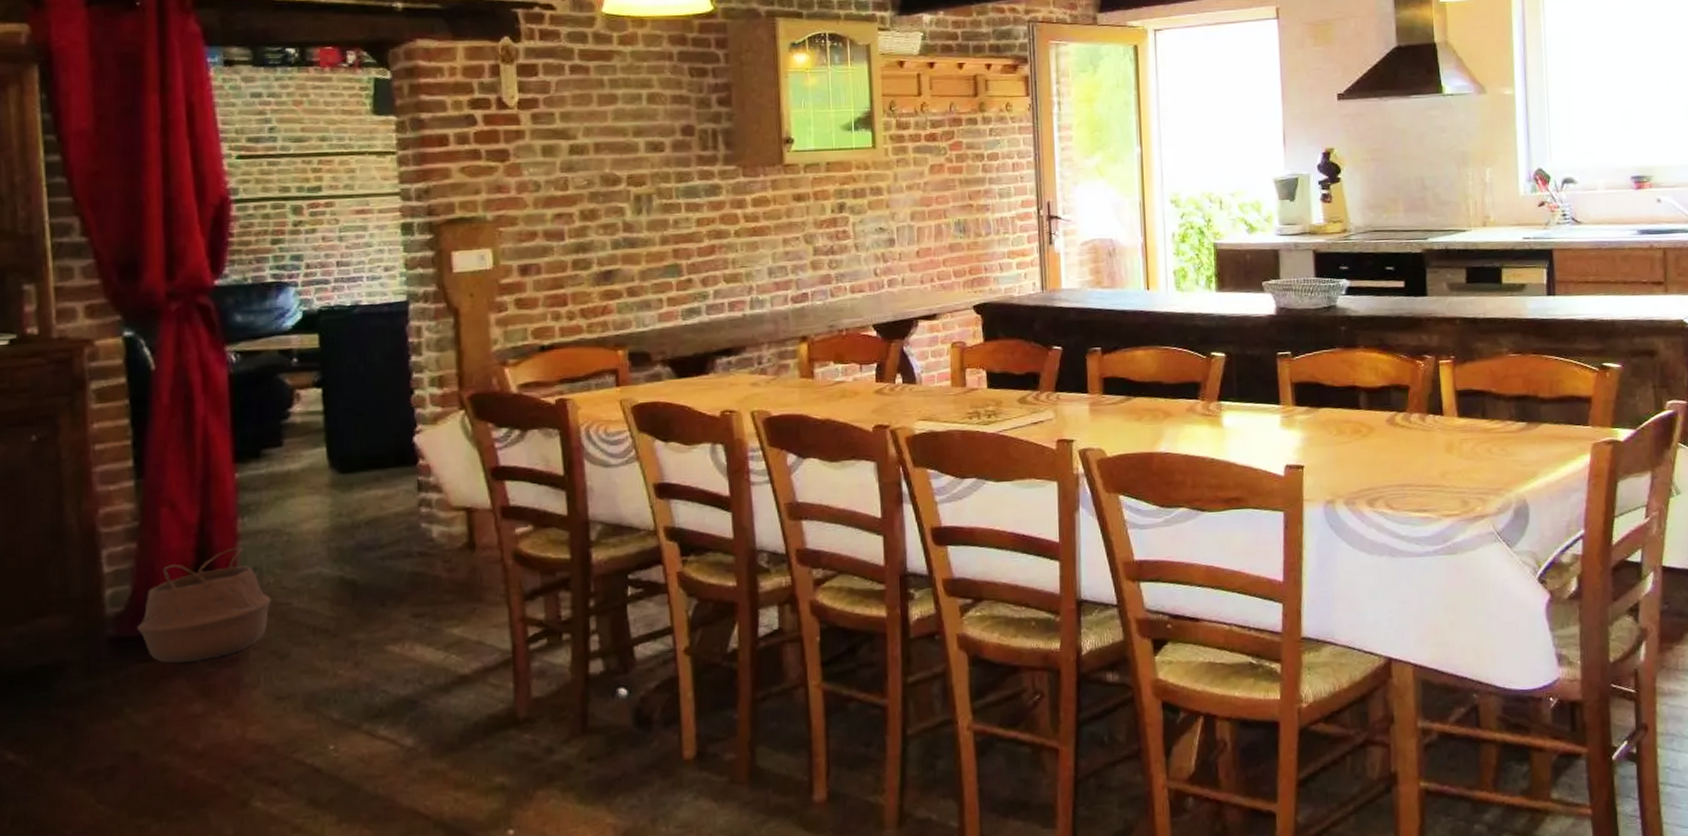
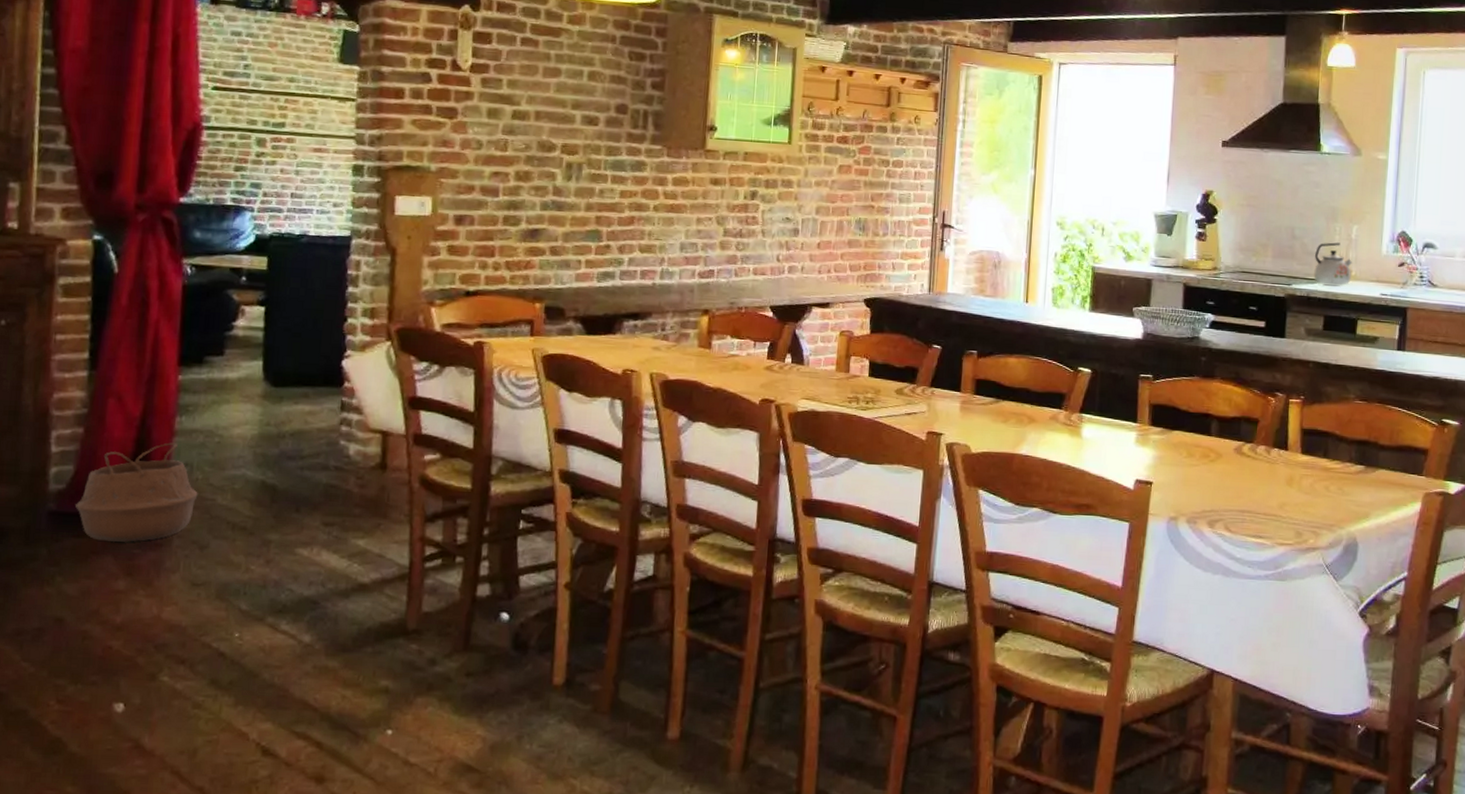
kettle: none [1449,188,1490,235] -> present [1314,242,1352,286]

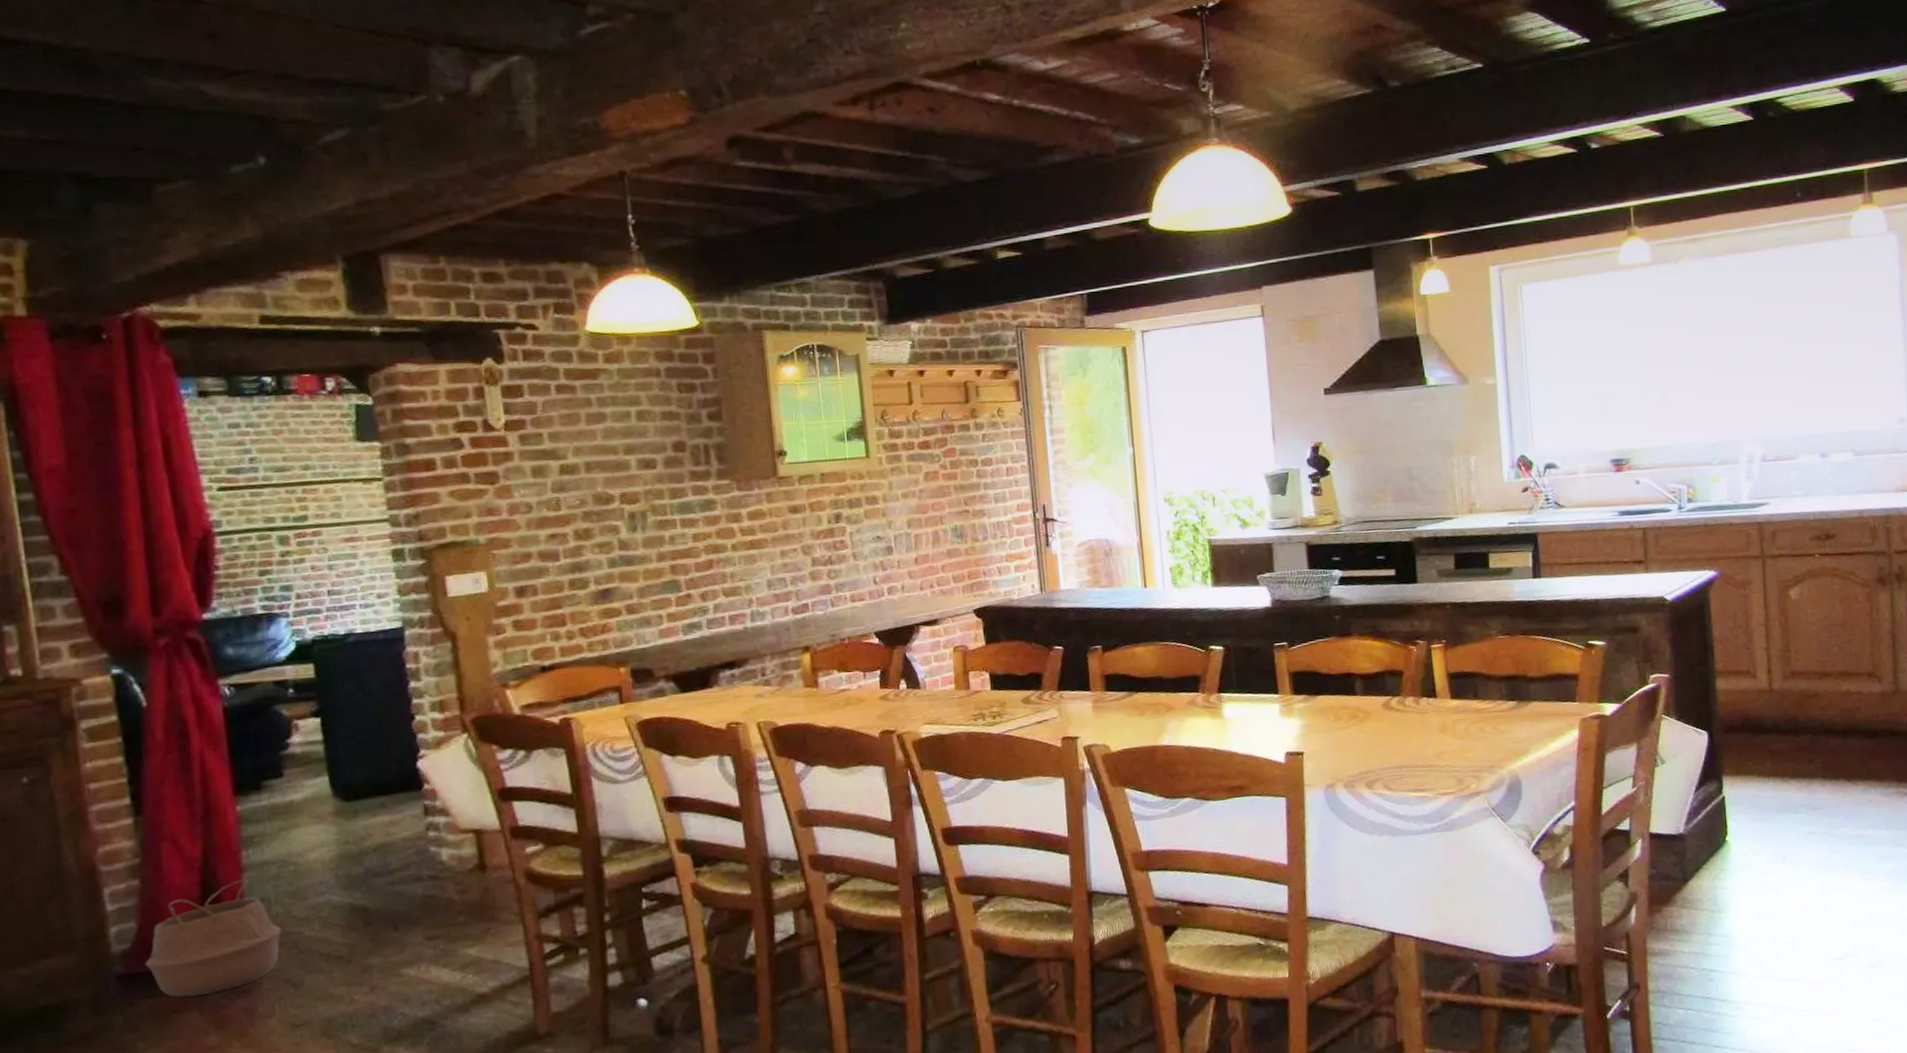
kettle: present [1314,242,1352,286] -> none [1436,477,1476,523]

